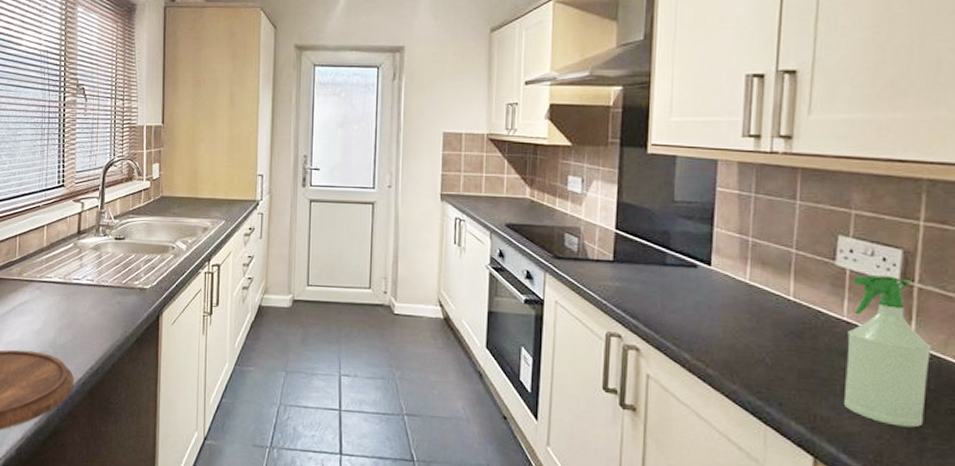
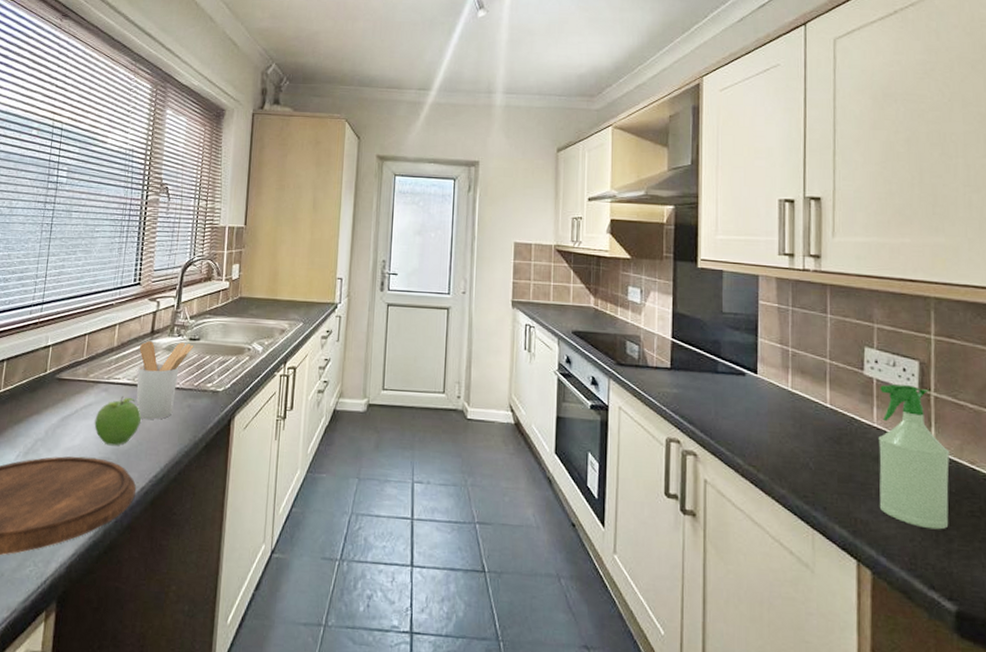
fruit: none [31,293,74,341] -> present [94,395,141,446]
utensil holder: none [67,241,120,316] -> present [136,341,194,420]

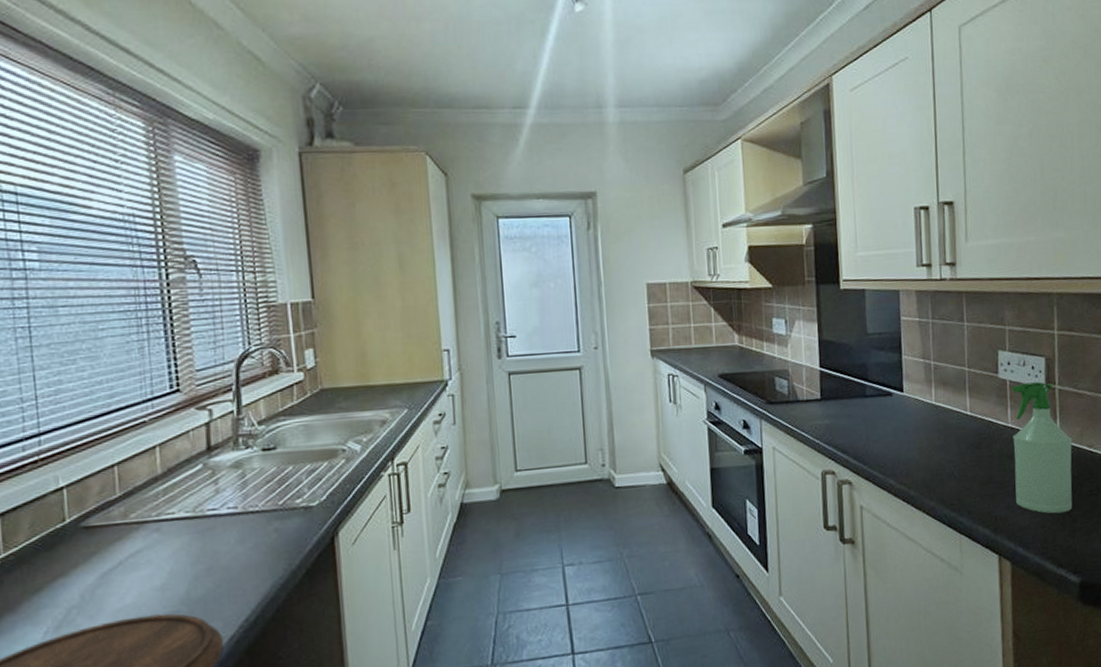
fruit: present [94,395,141,446] -> none [149,532,214,597]
utensil holder: present [136,341,194,420] -> none [194,455,270,557]

